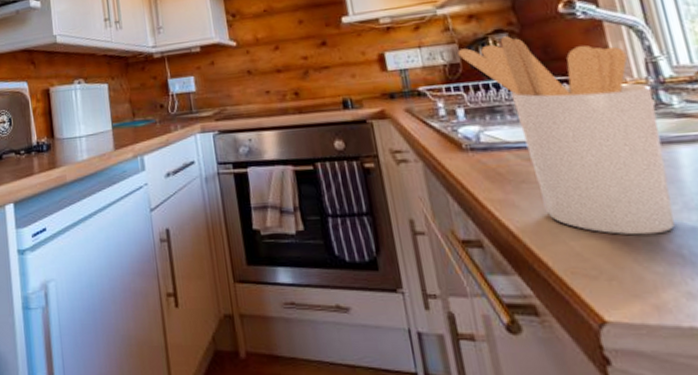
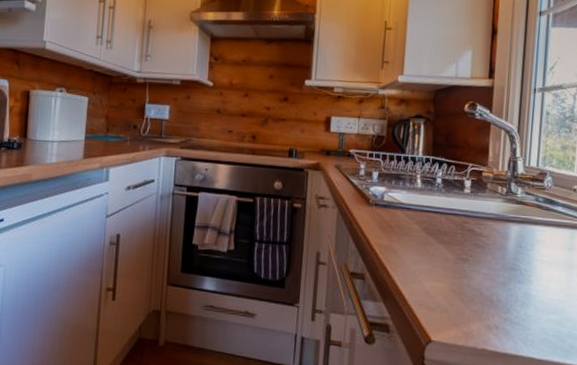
utensil holder: present [457,36,675,235] -> none [385,121,508,284]

